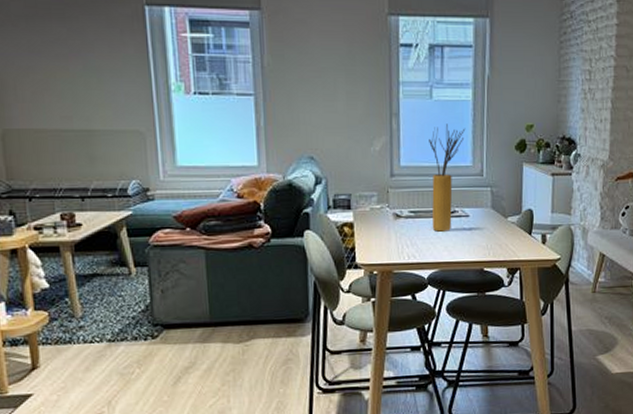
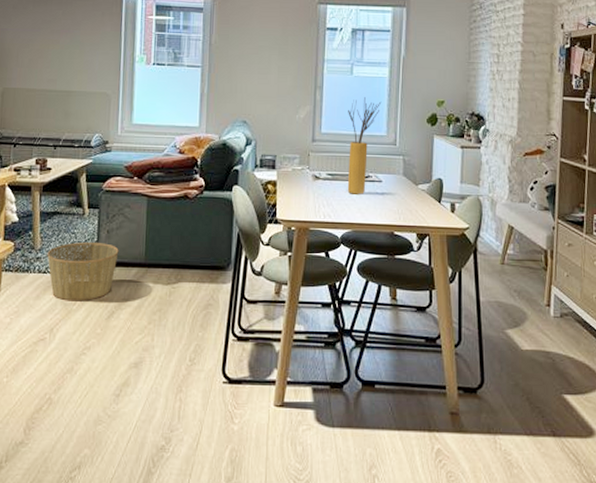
basket: none [91,303,178,371] -> present [47,241,119,302]

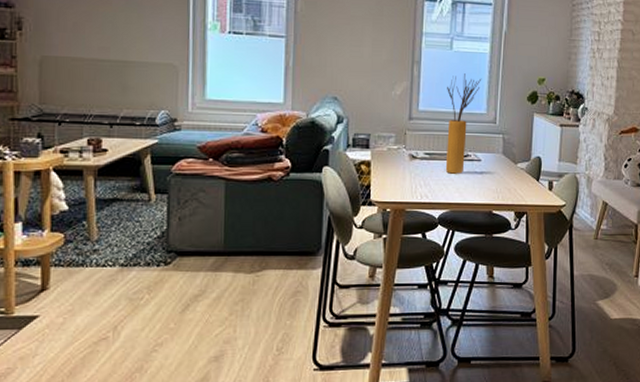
basket: present [47,241,119,302] -> none [106,230,193,296]

